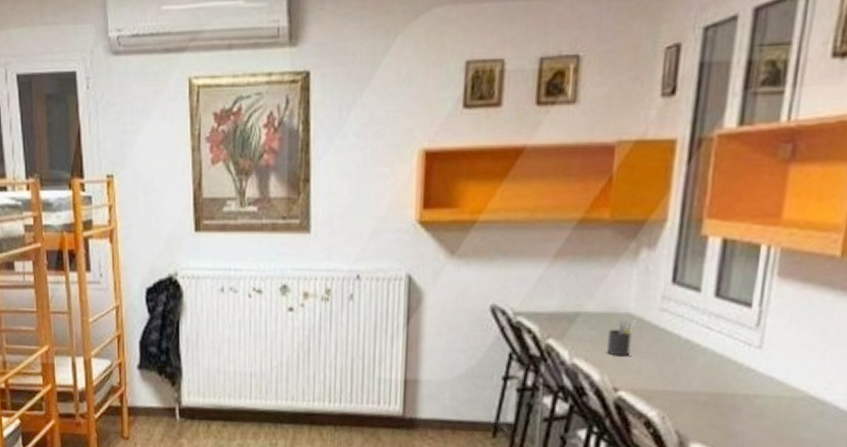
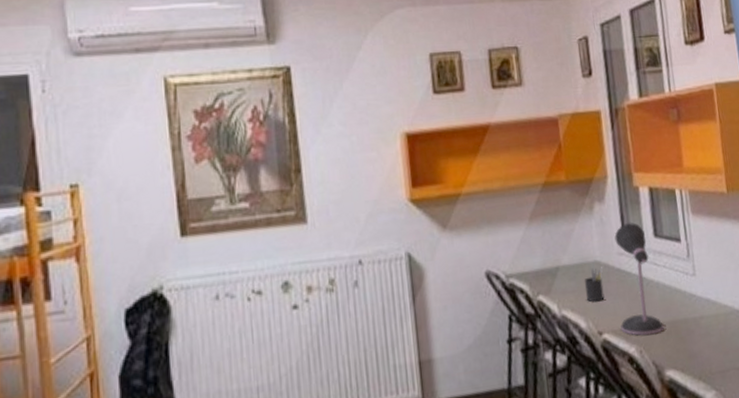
desk lamp: none [643,277,703,403] -> present [614,222,664,336]

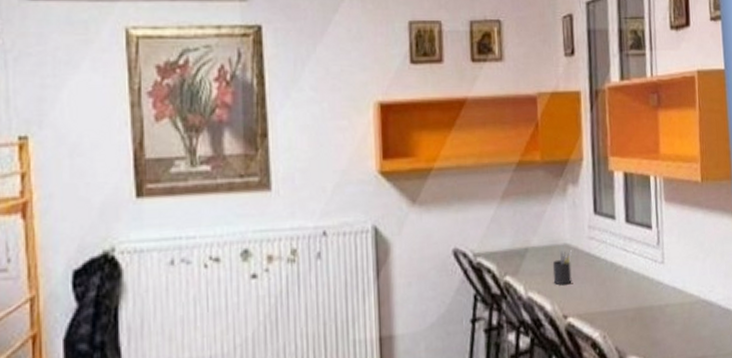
desk lamp: present [614,222,664,336] -> none [586,207,629,321]

